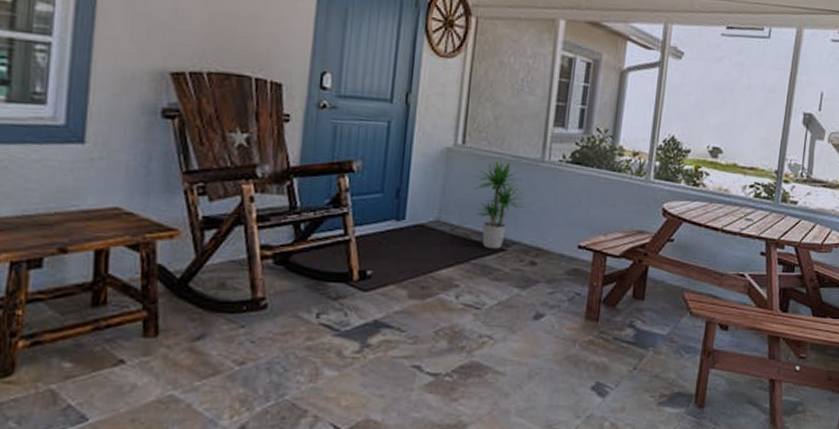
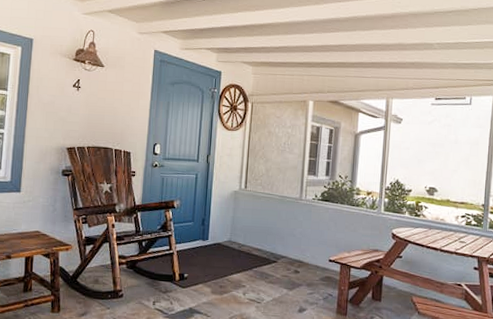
potted plant: present [474,159,525,249] -> none [254,198,289,261]

